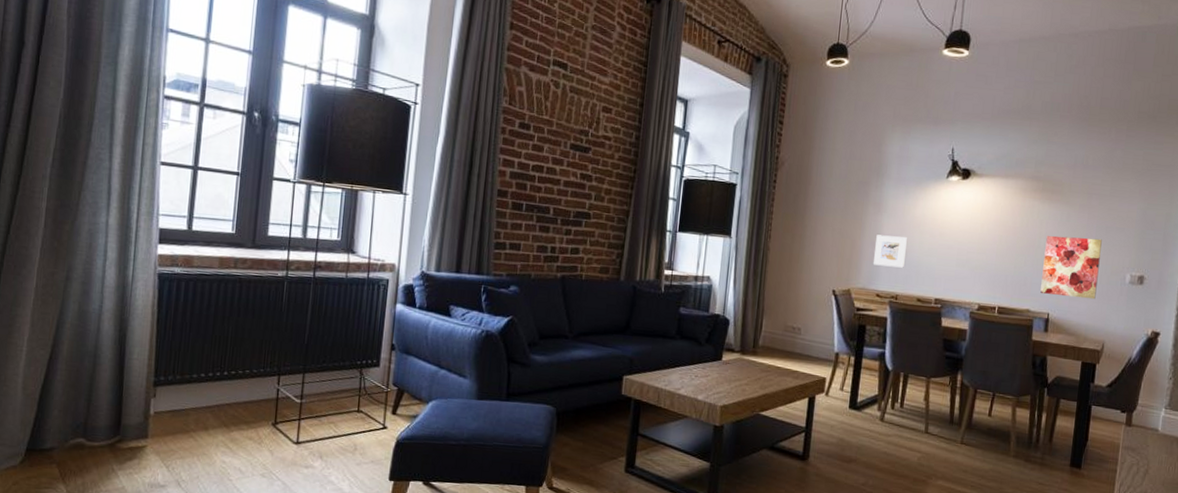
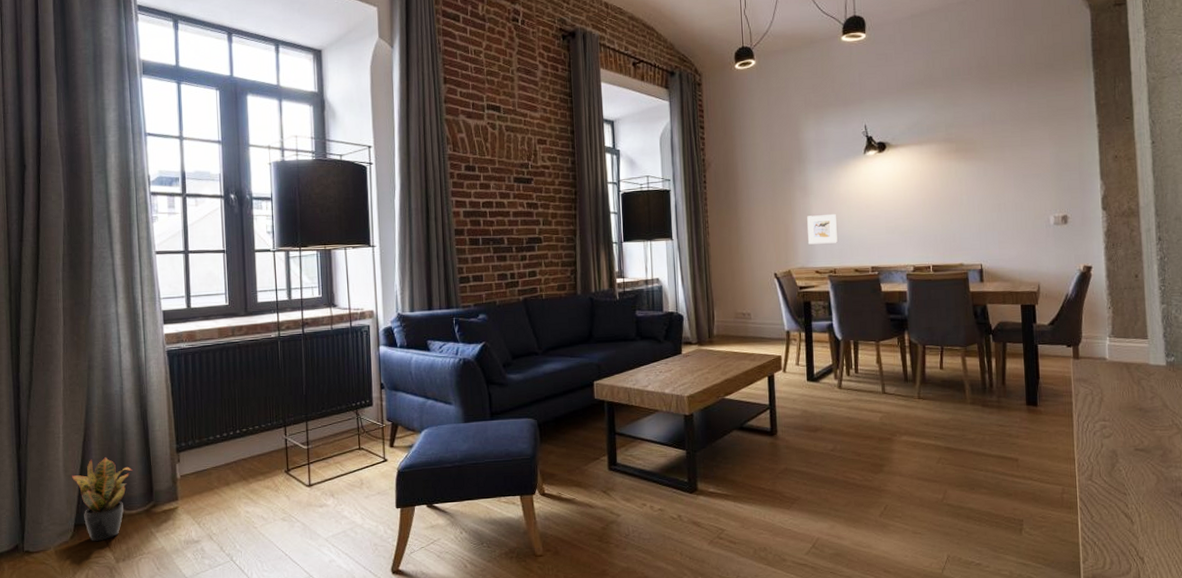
potted plant: none [31,379,101,471] -> present [72,457,132,541]
wall art: present [1040,235,1102,300] -> none [967,187,1024,247]

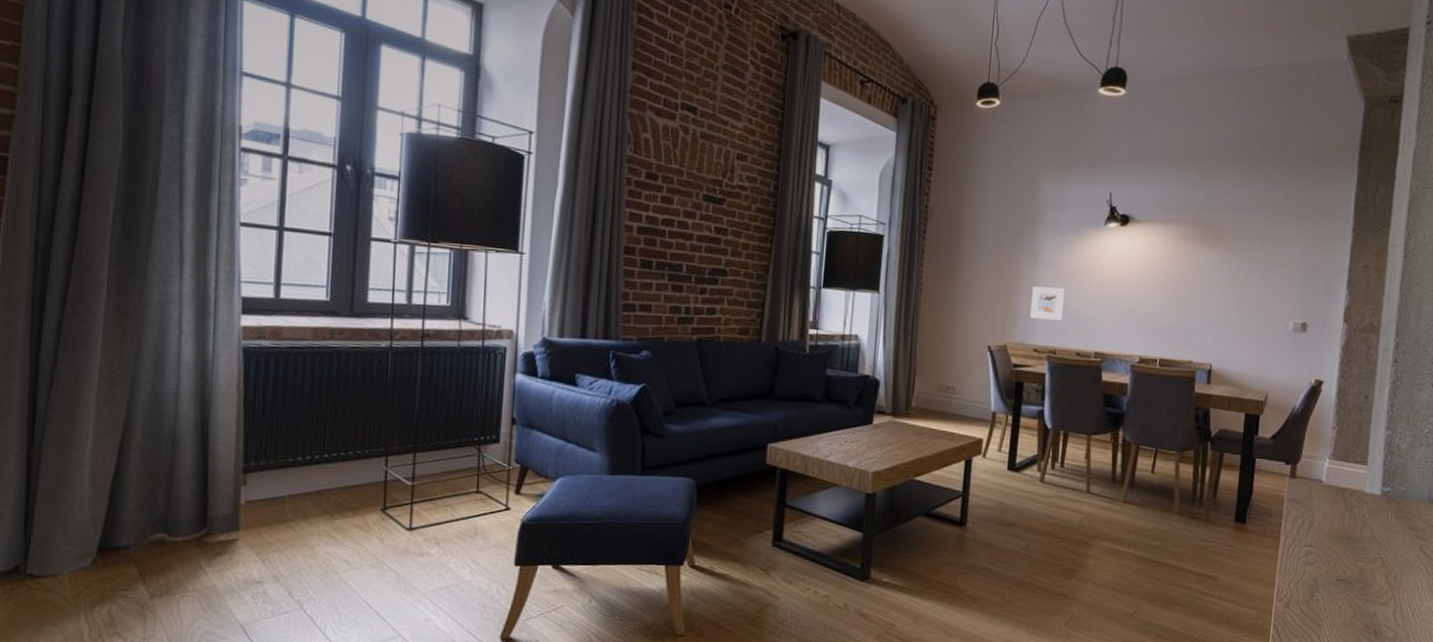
potted plant: present [72,457,132,541] -> none [100,469,183,570]

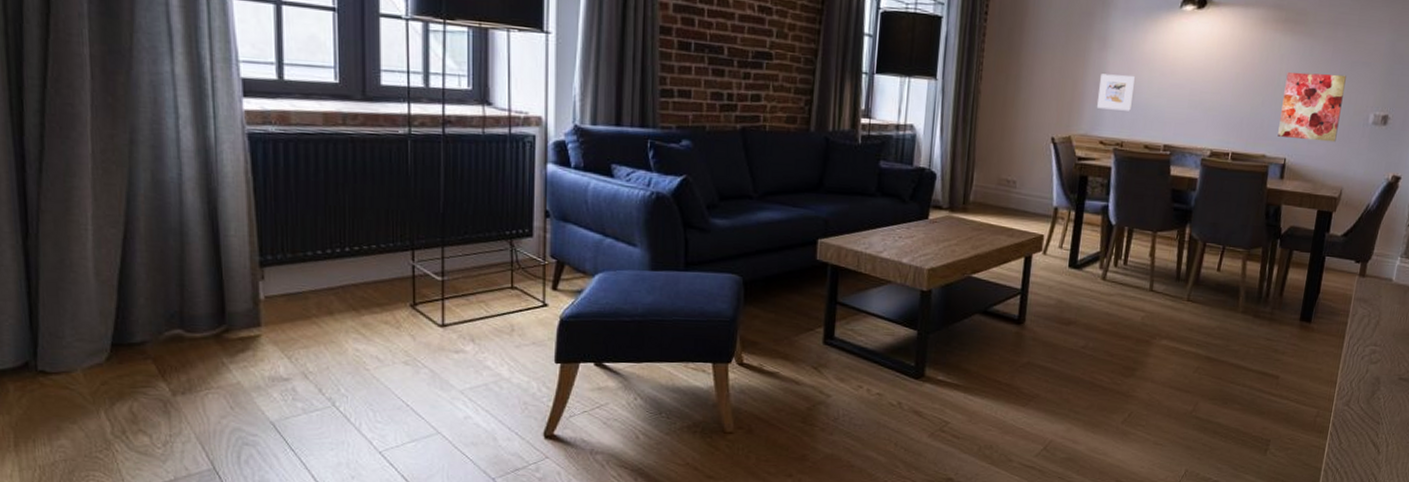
wall art: none [1202,283,1264,349] -> present [1278,72,1346,143]

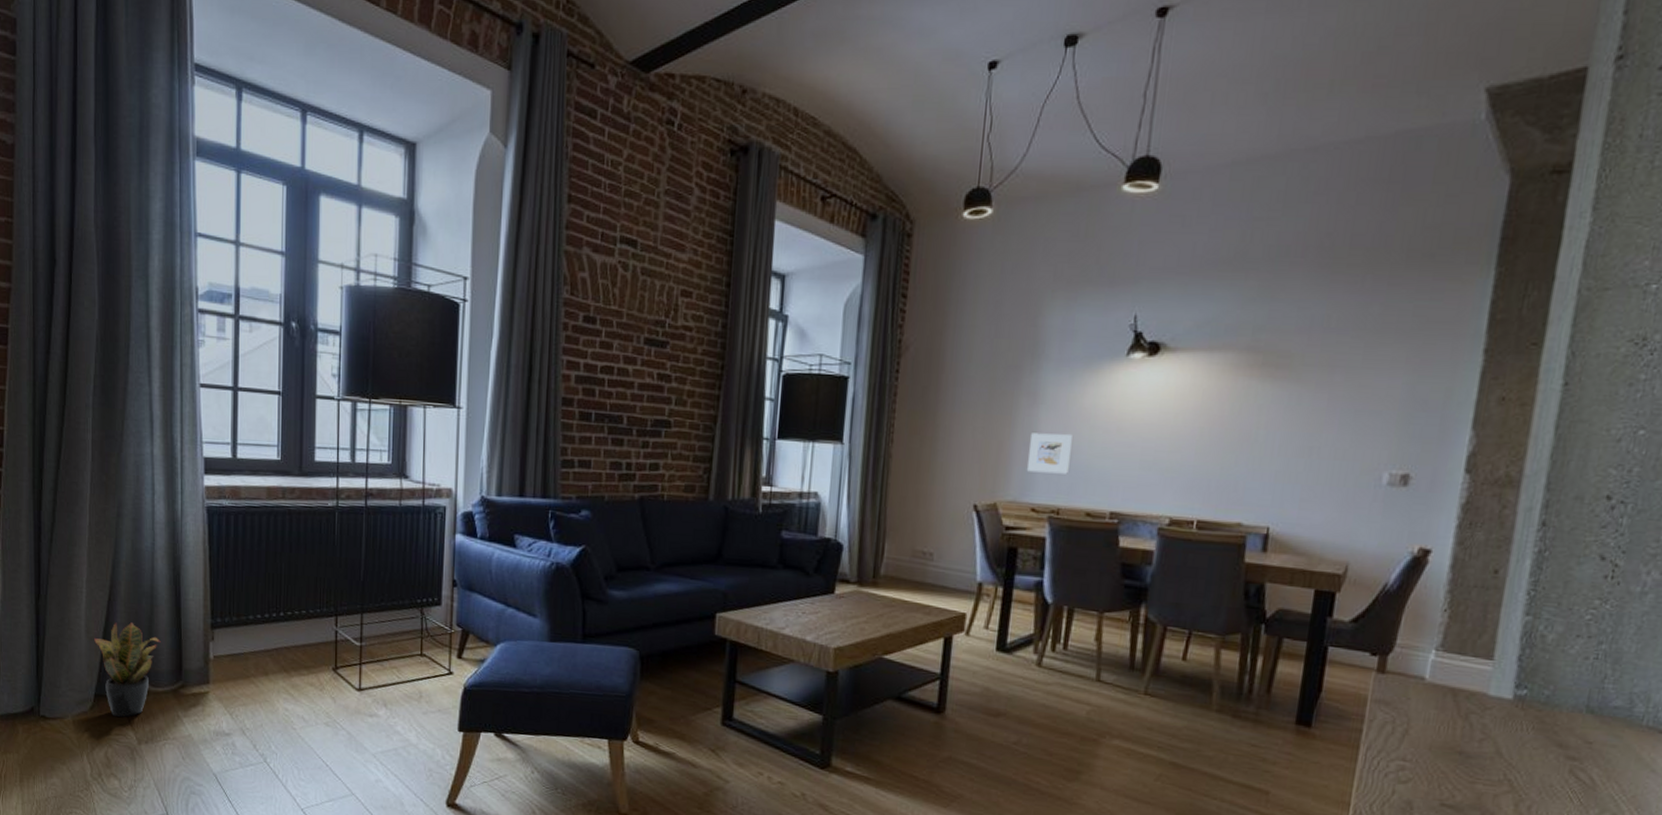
potted plant: none [107,262,196,367] -> present [94,622,161,717]
wall art: present [1278,72,1346,143] -> none [1257,425,1348,508]

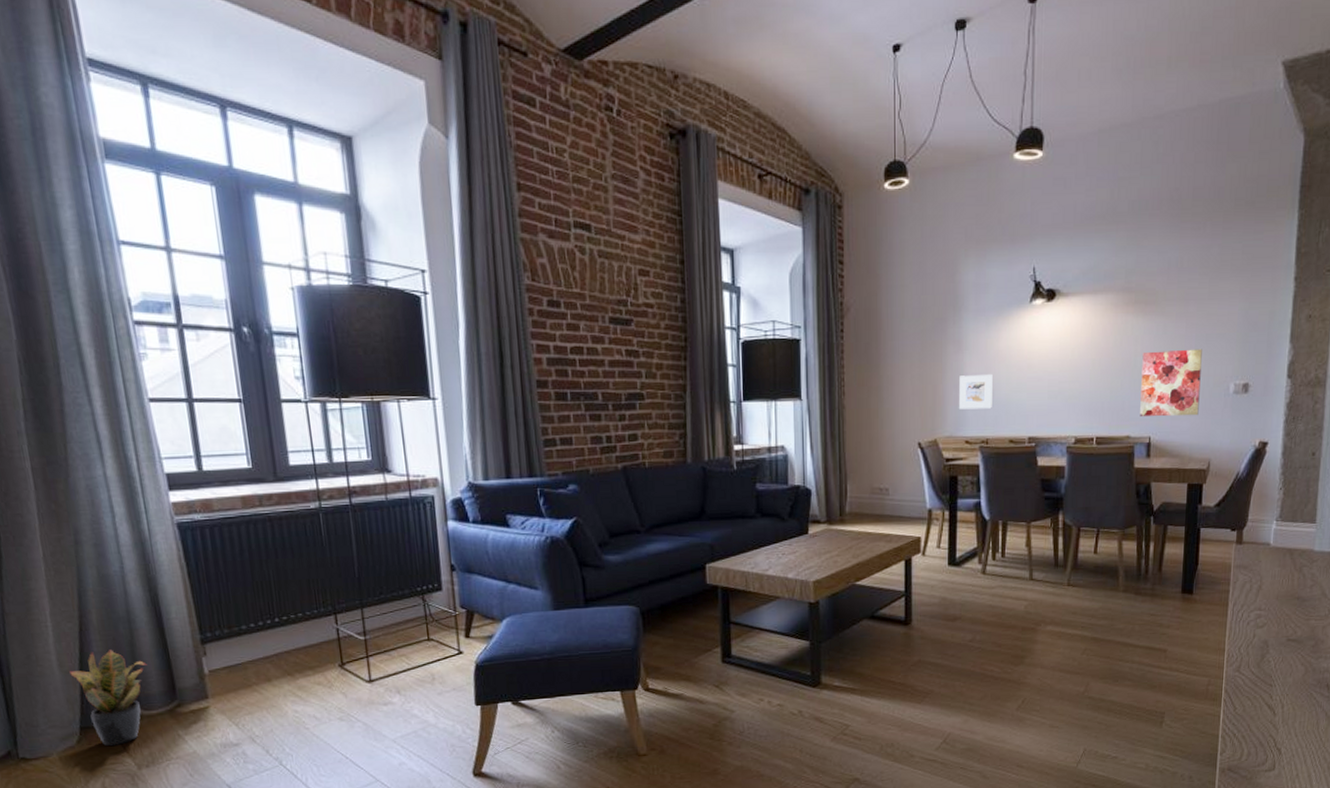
wall art: none [1257,425,1348,508] -> present [1140,349,1202,417]

